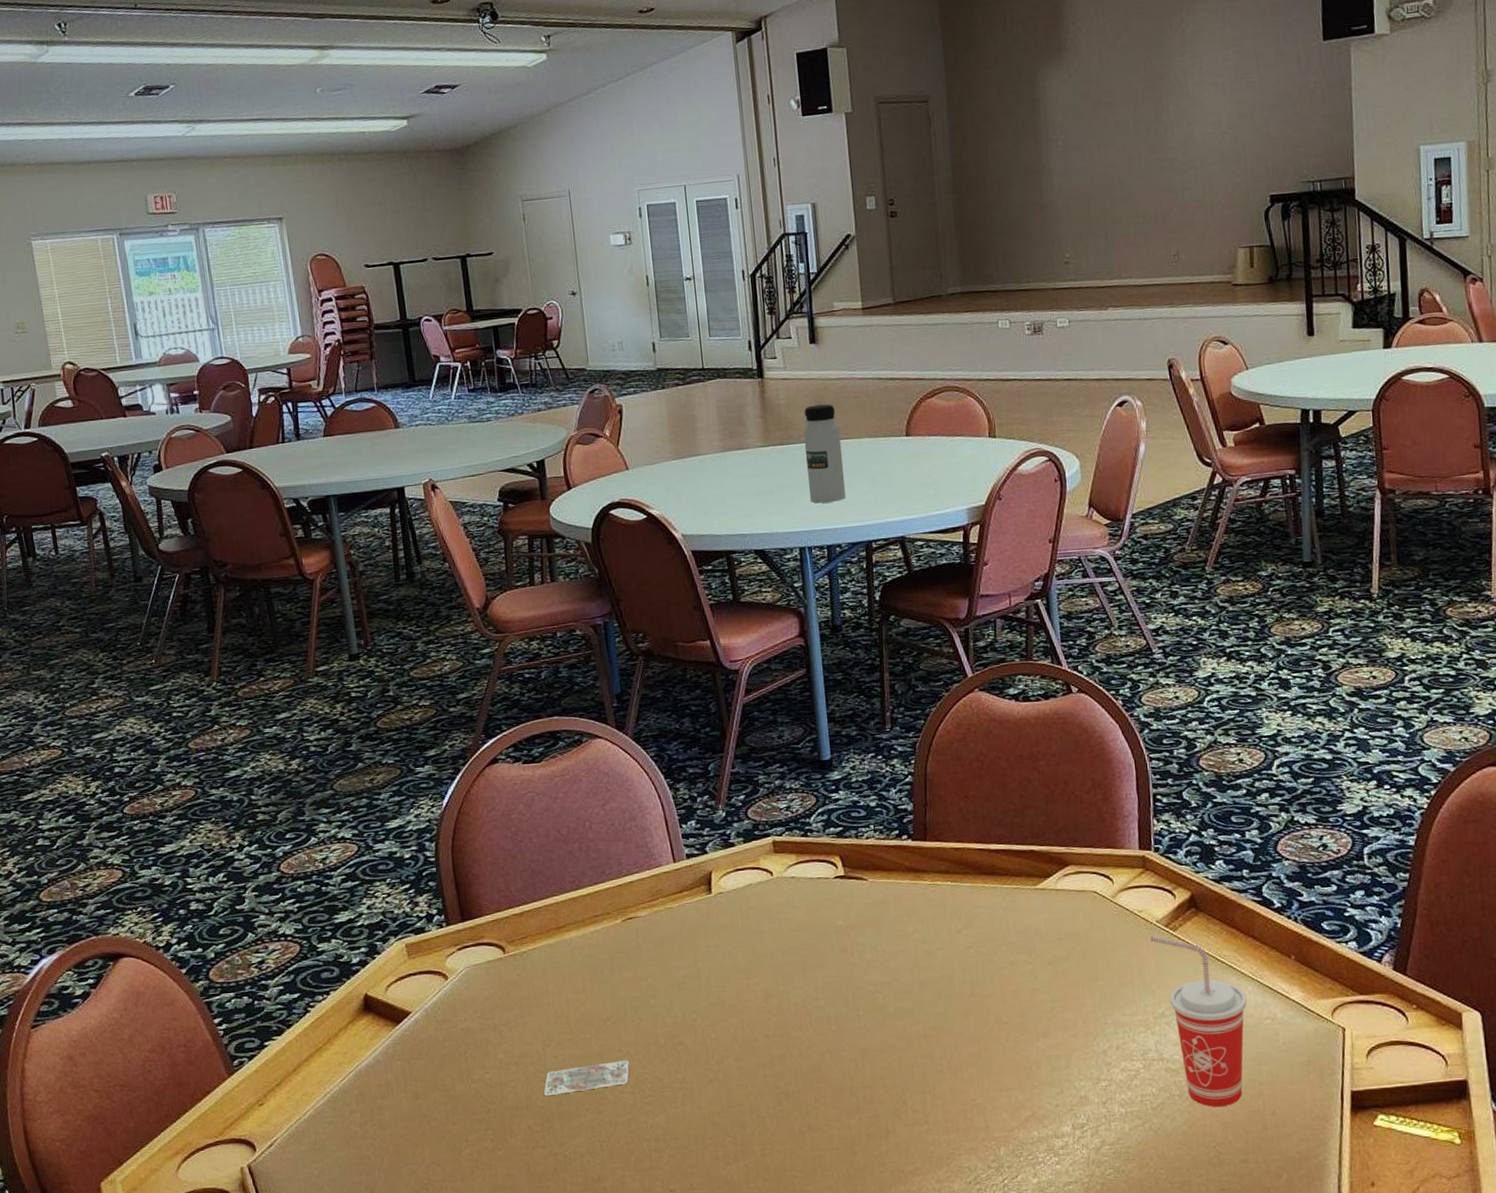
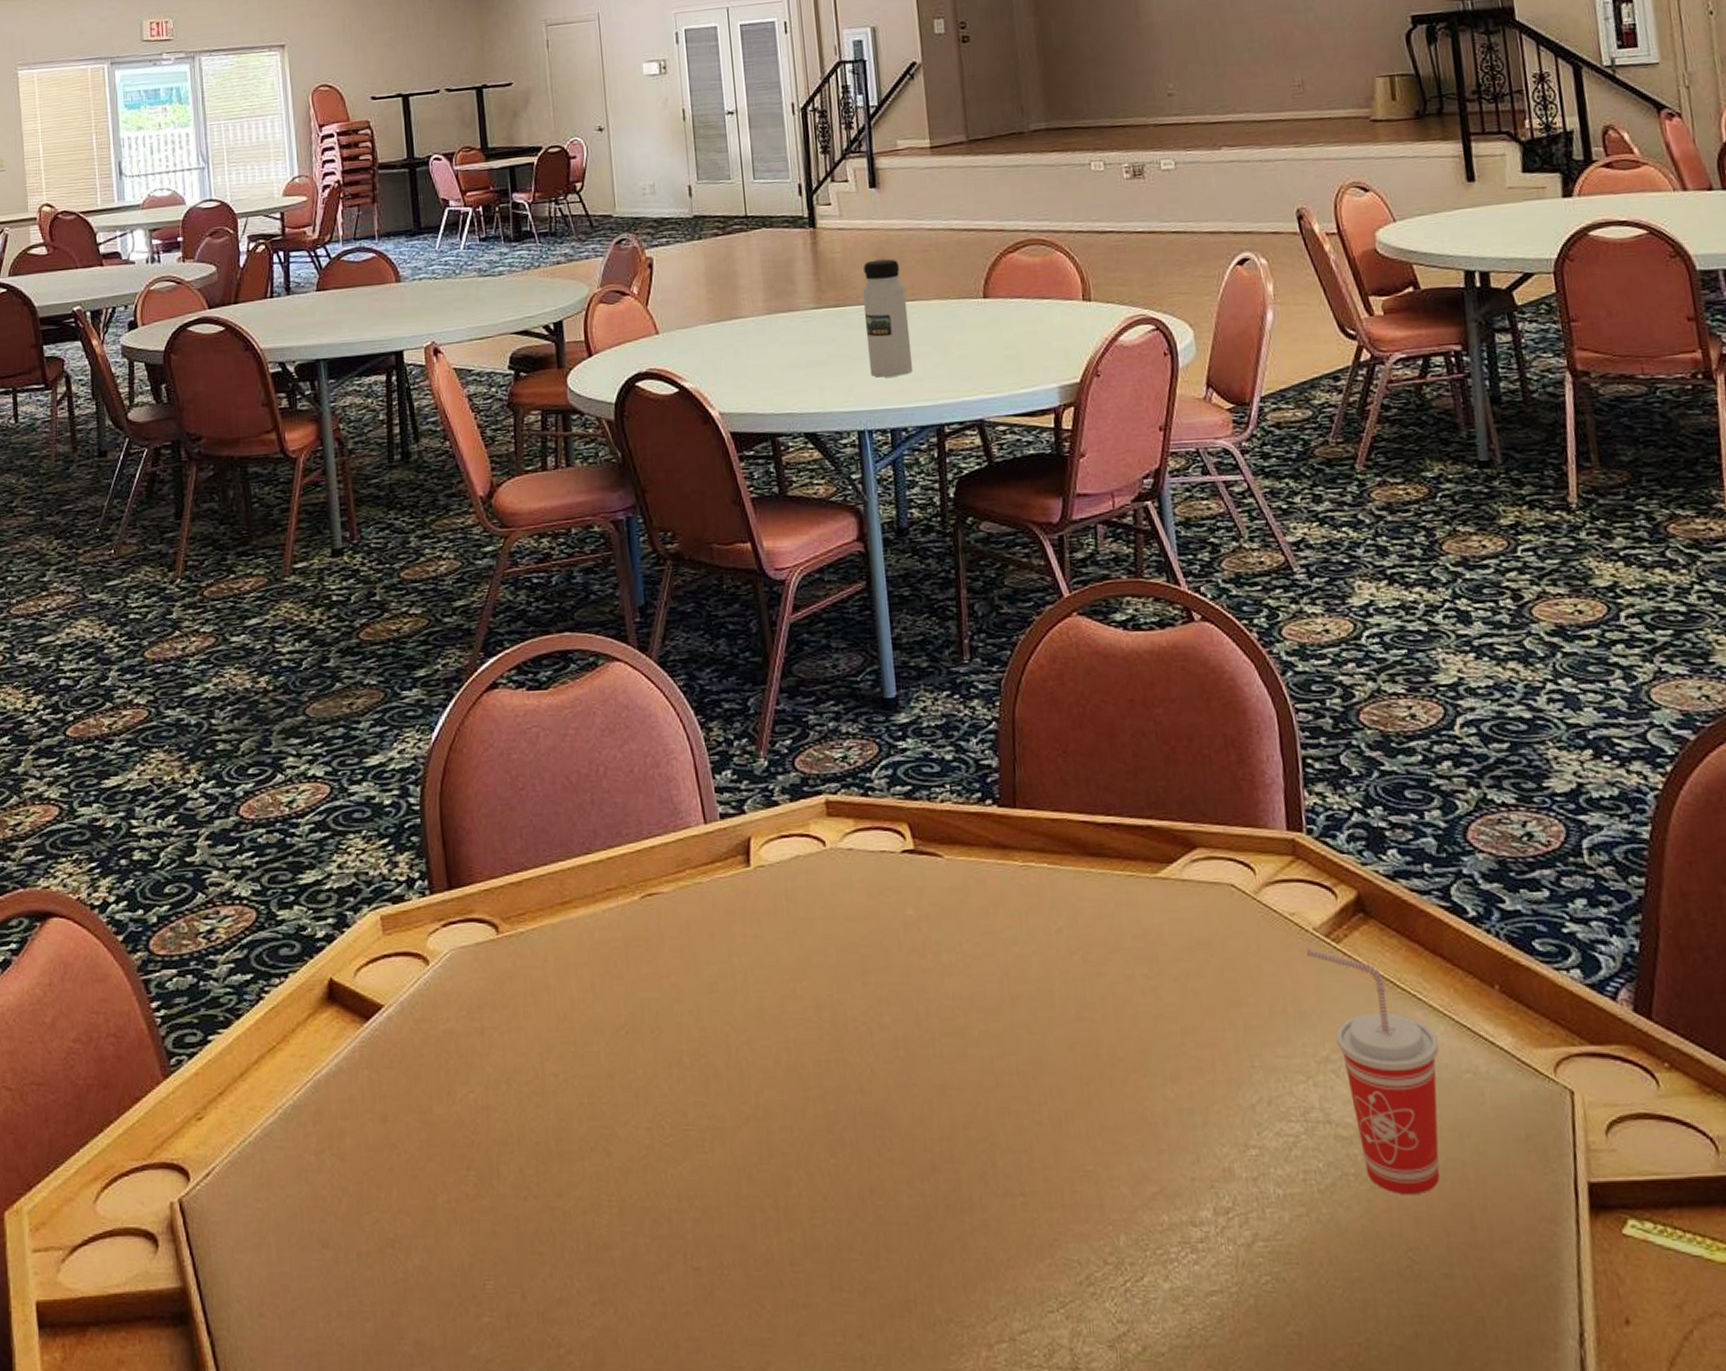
playing card: present [543,1060,630,1097] -> none [539,1084,646,1128]

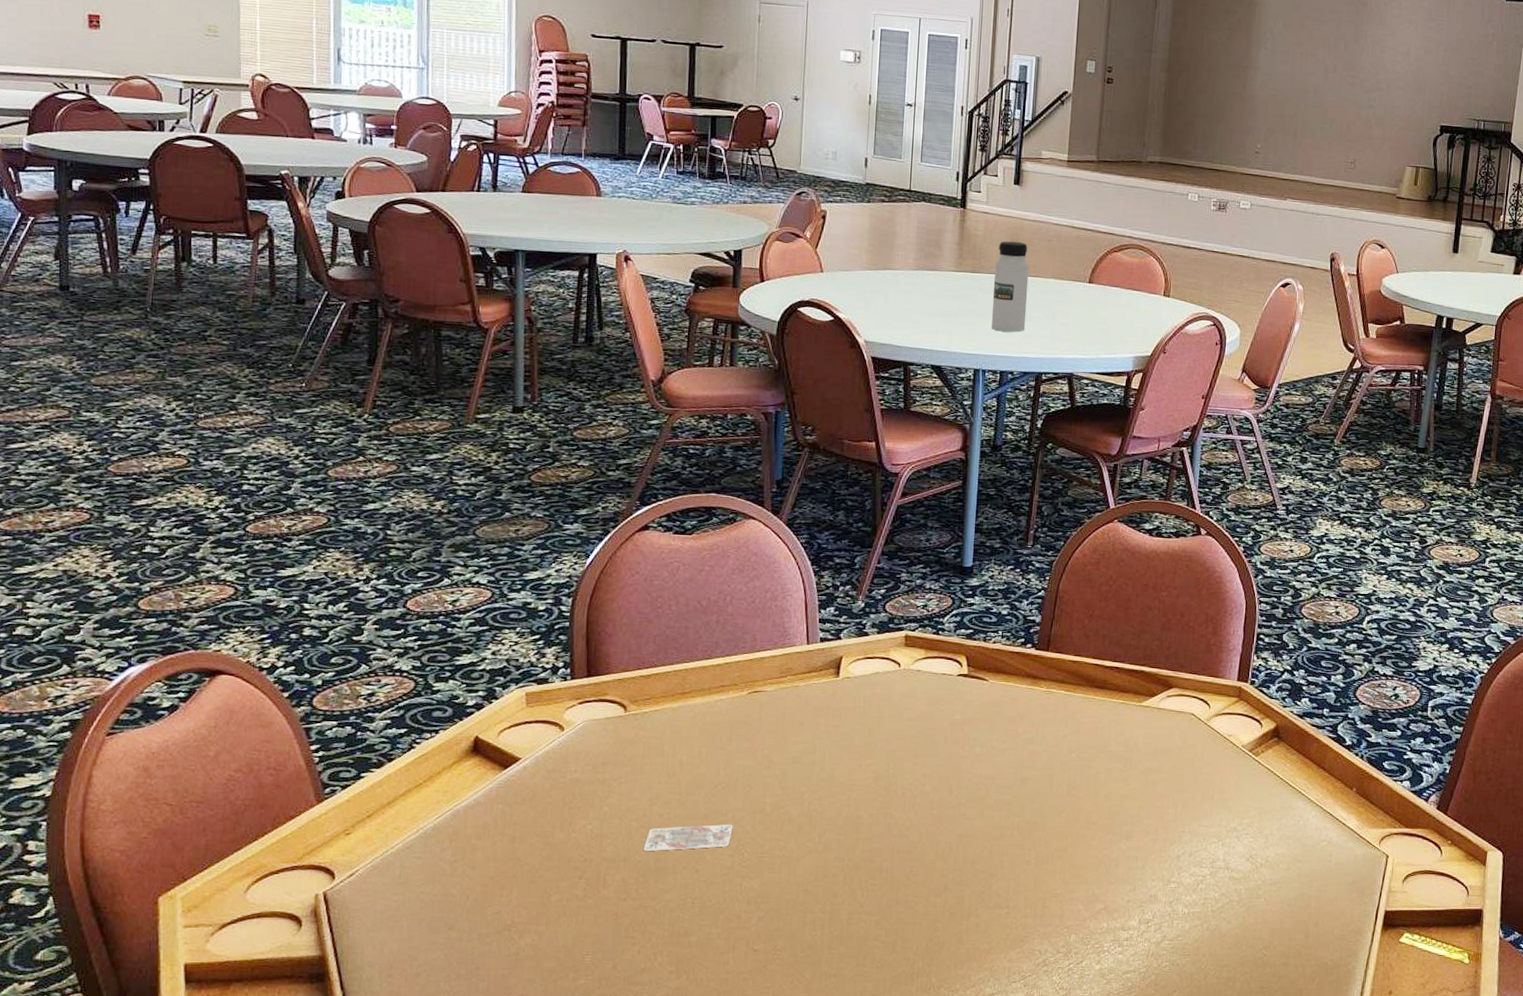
playing card: none [539,1084,646,1128] -> present [643,824,733,852]
beverage cup: present [1306,948,1440,1195] -> none [1234,758,1309,915]

